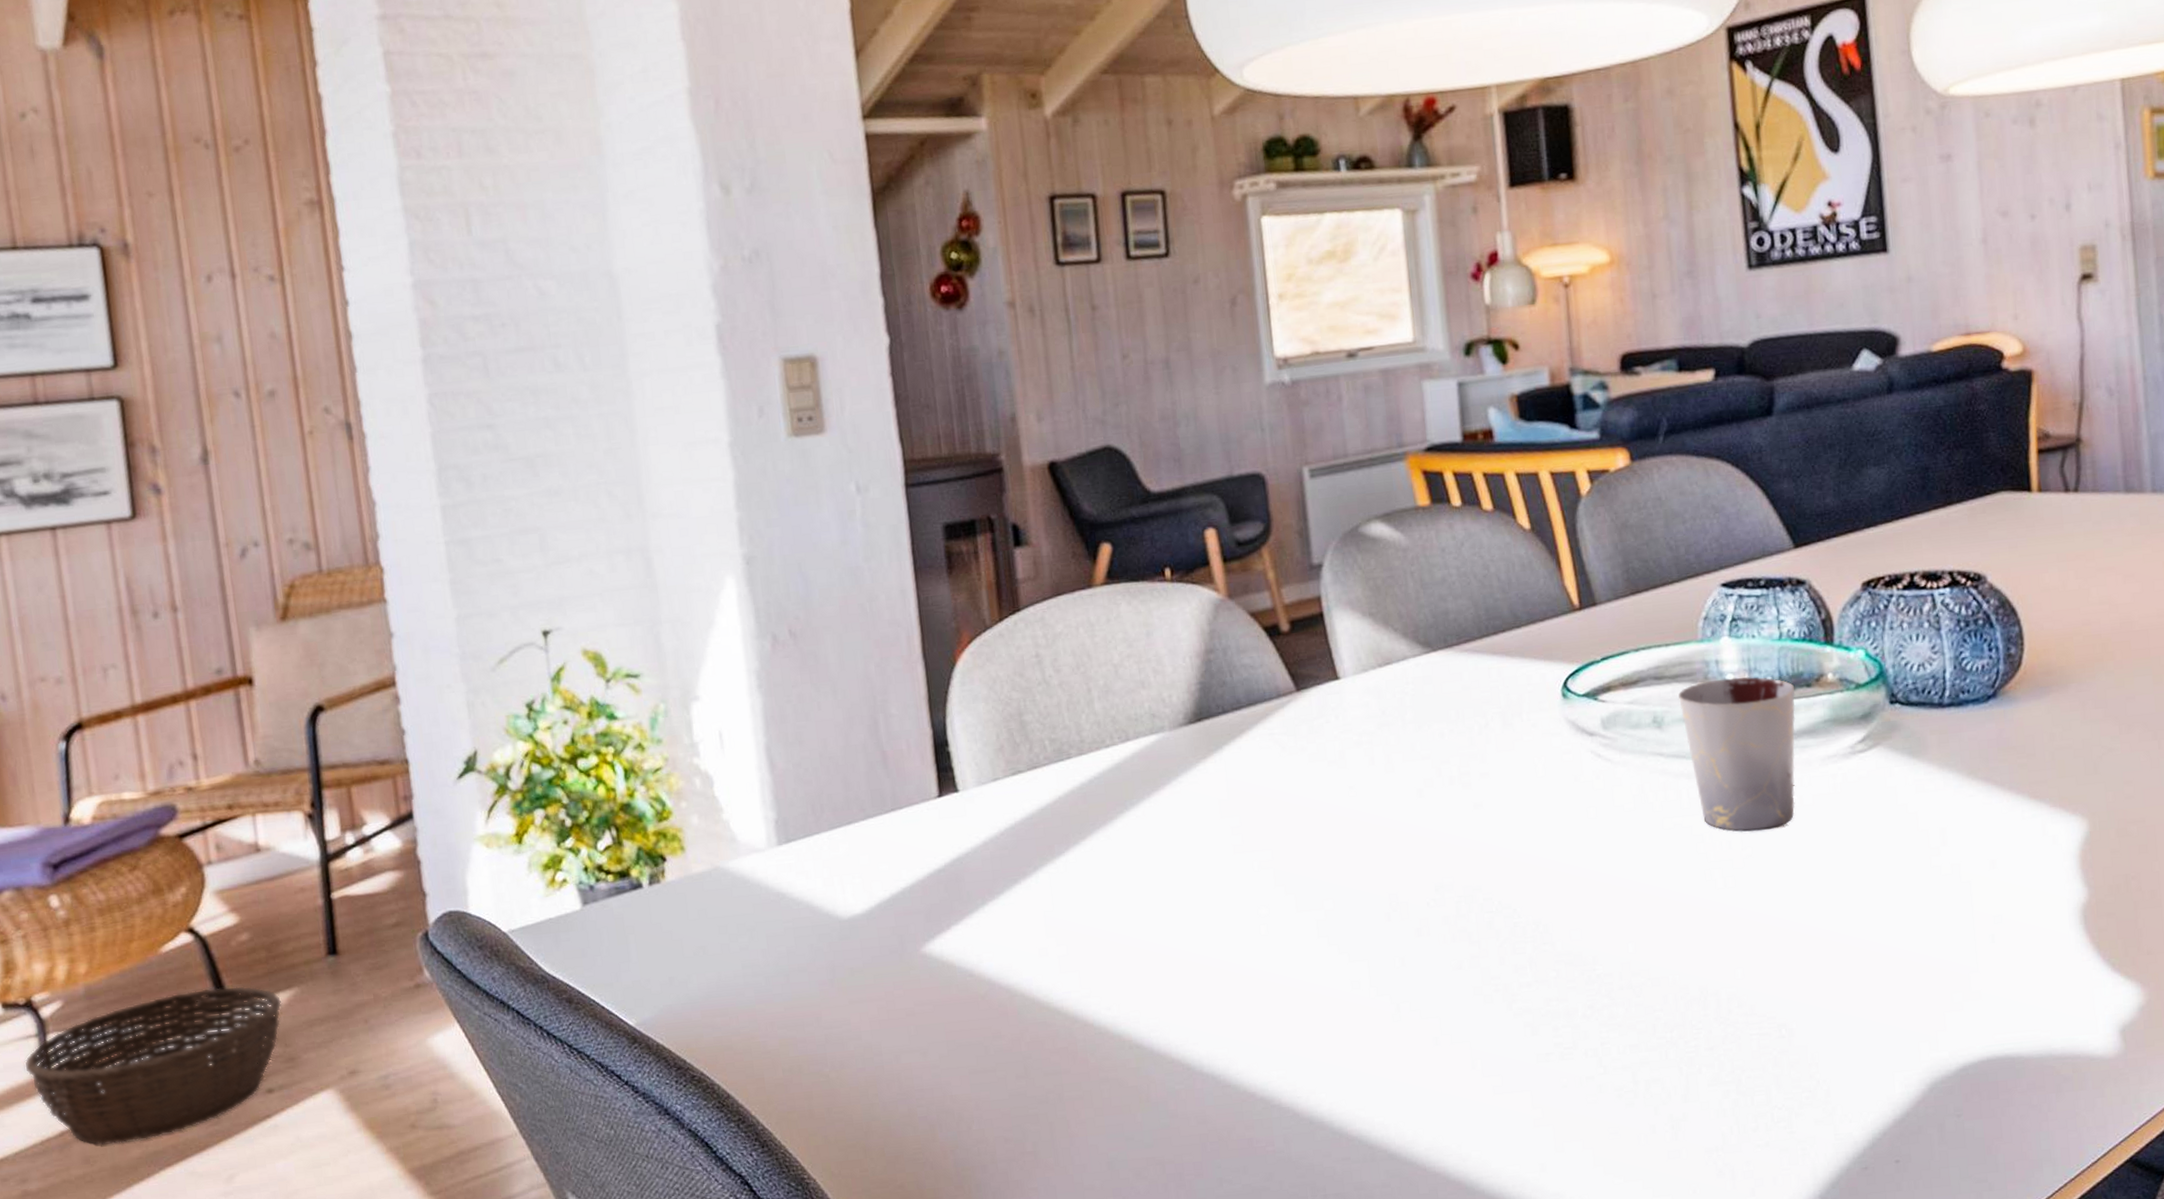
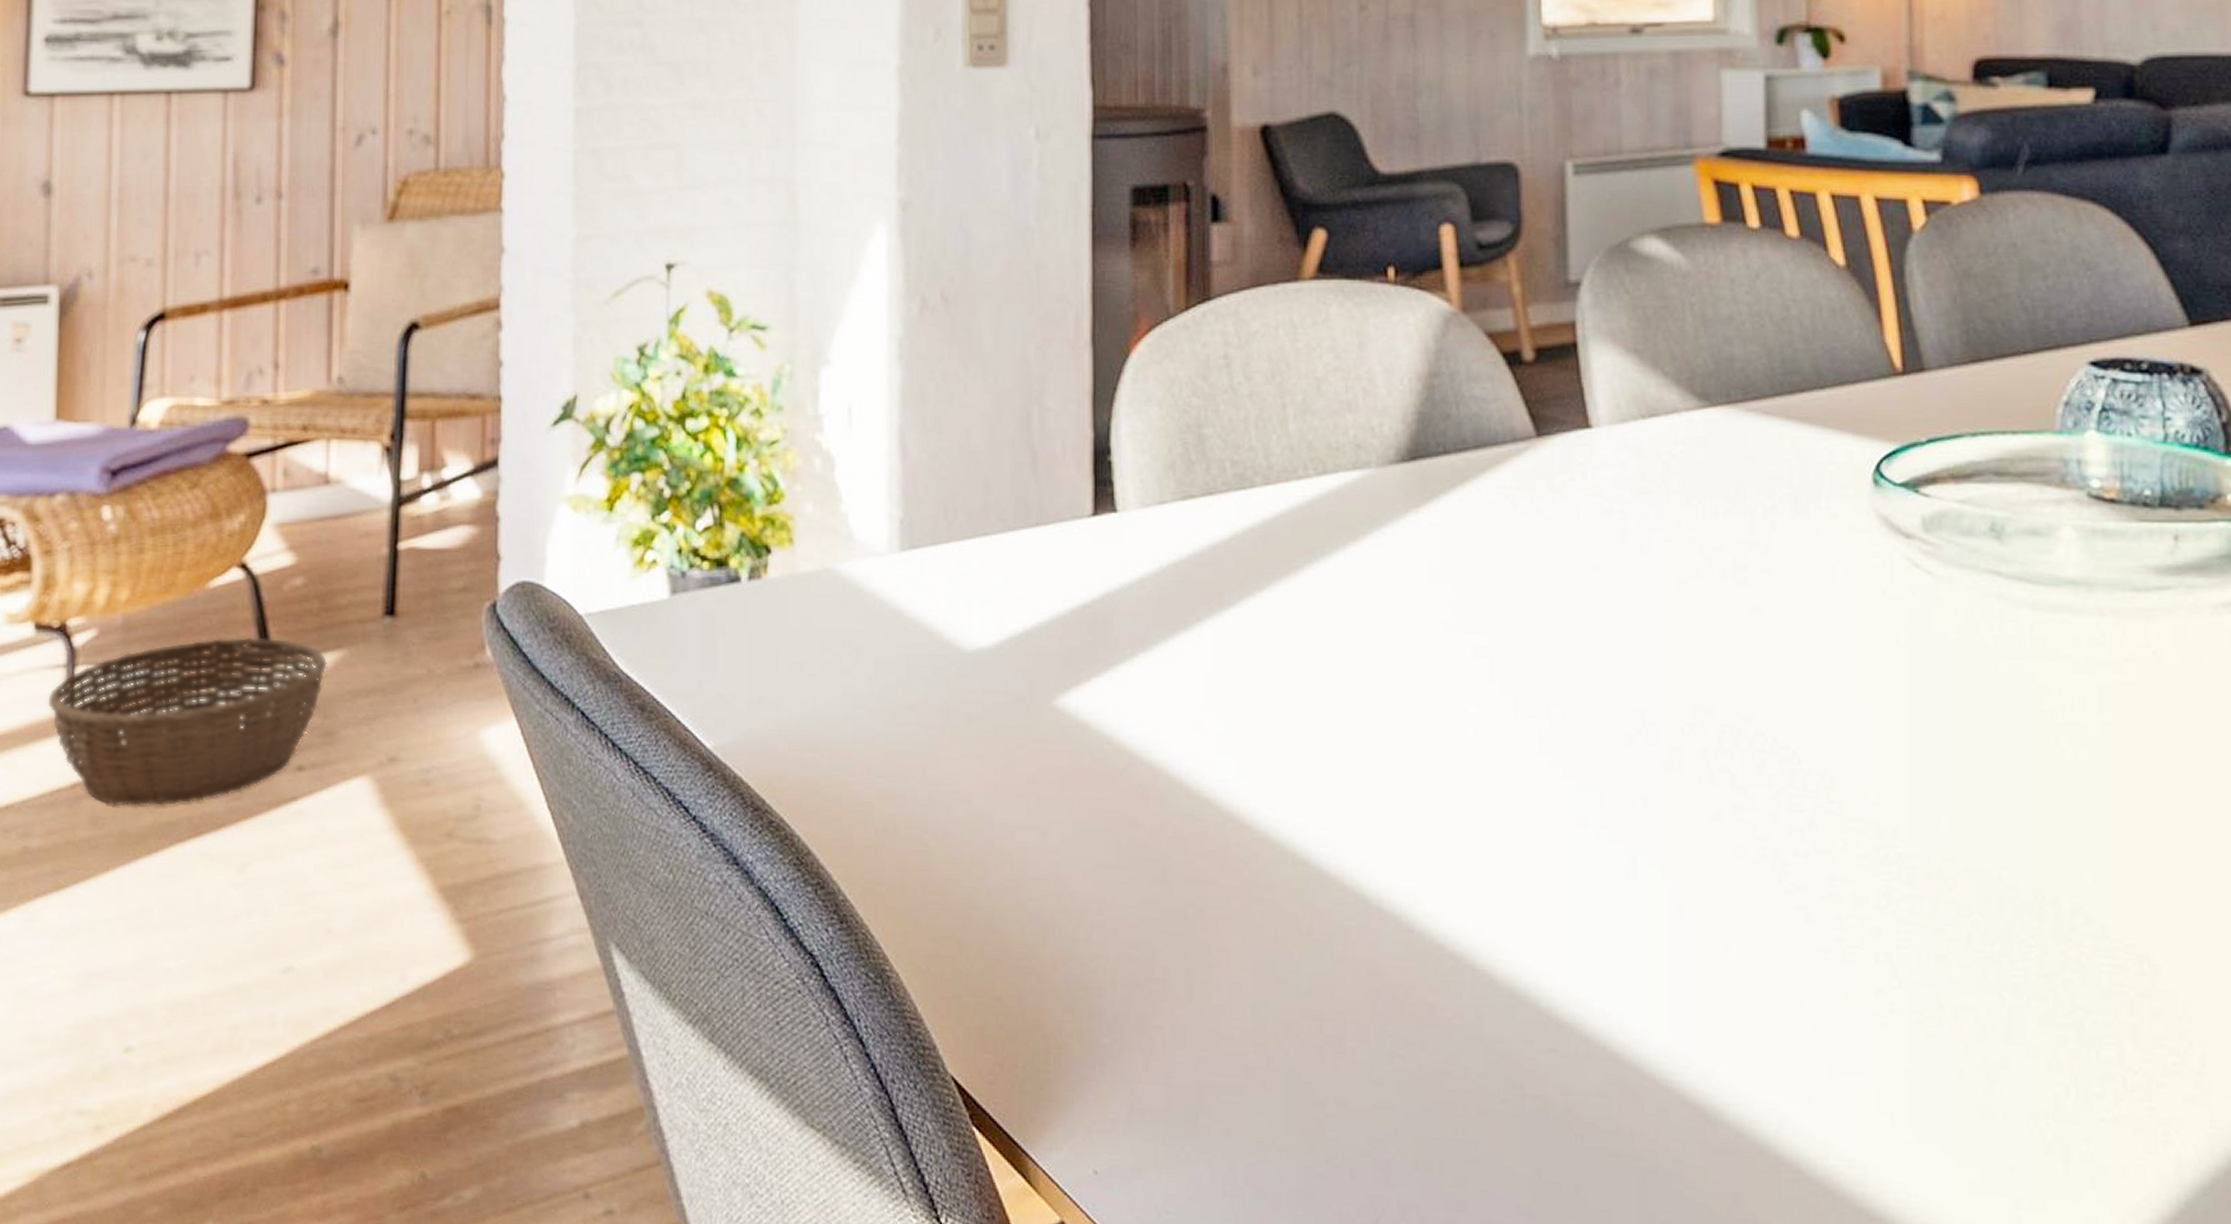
cup: present [1678,676,1796,833] -> none [2026,484,2183,692]

